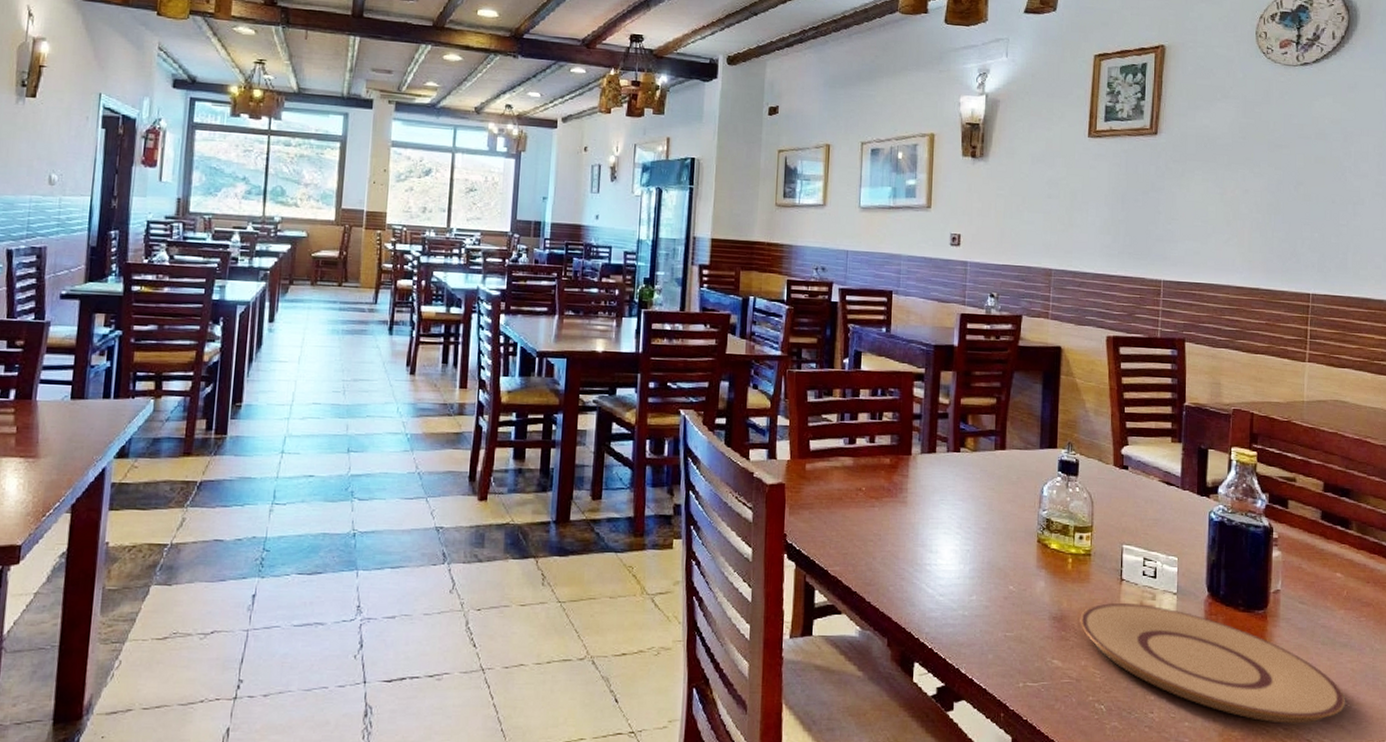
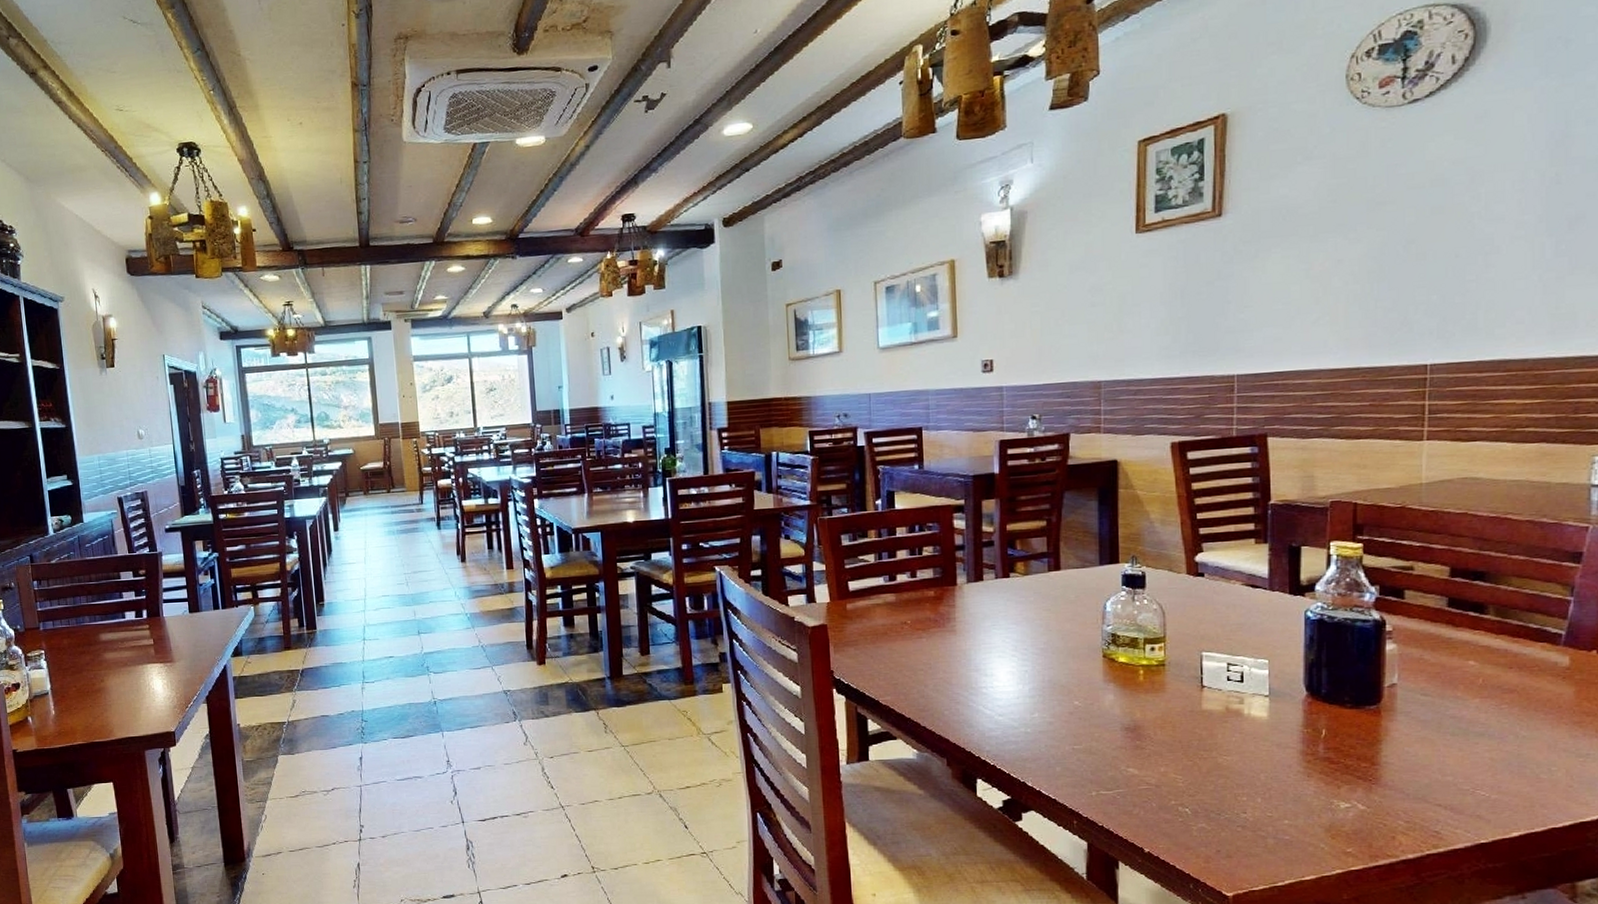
plate: present [1080,603,1346,724] -> none [1156,709,1484,817]

